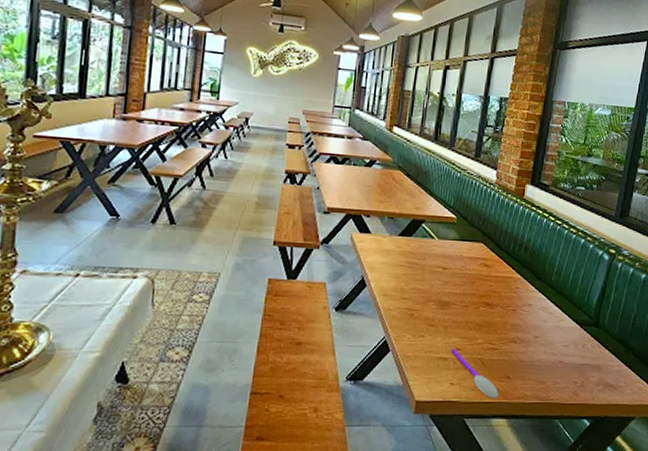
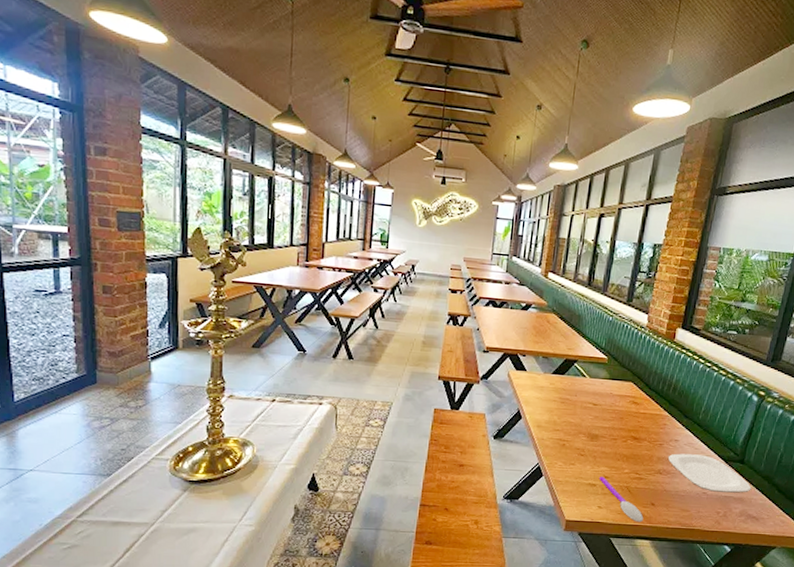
plate: none [522,319,608,360] -> present [668,453,752,493]

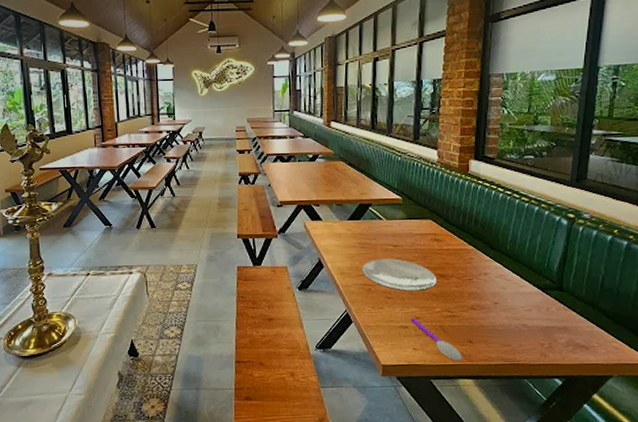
plate: none [559,415,630,452] -> present [362,258,437,292]
plate: present [668,453,752,493] -> none [479,286,575,323]

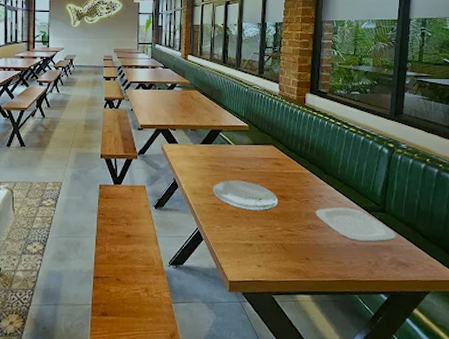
spoon: present [411,318,463,362] -> none [255,236,301,278]
plate: none [479,286,575,323] -> present [315,207,397,242]

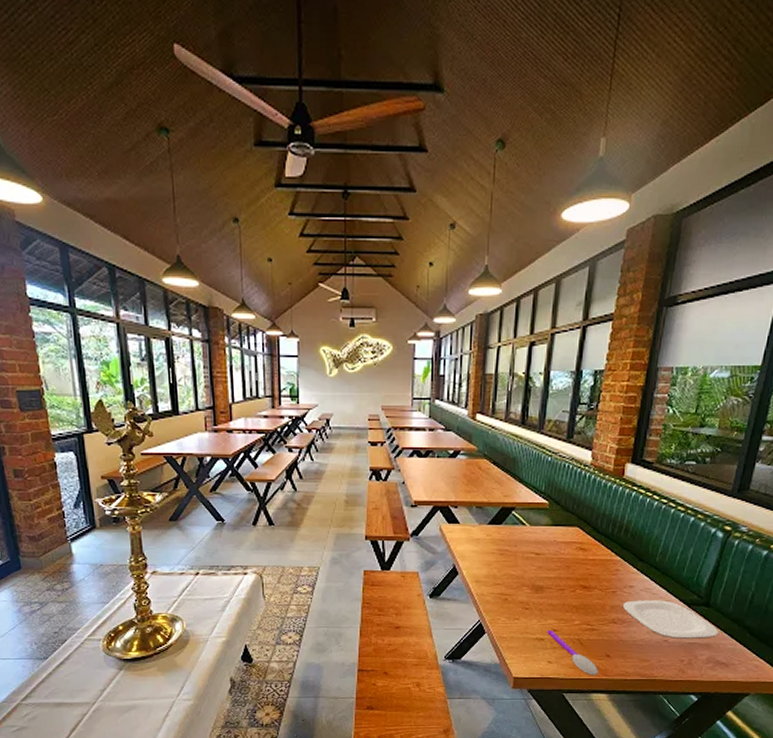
plate: present [213,180,279,212] -> none [500,567,579,603]
spoon: none [255,236,301,278] -> present [548,630,599,676]

